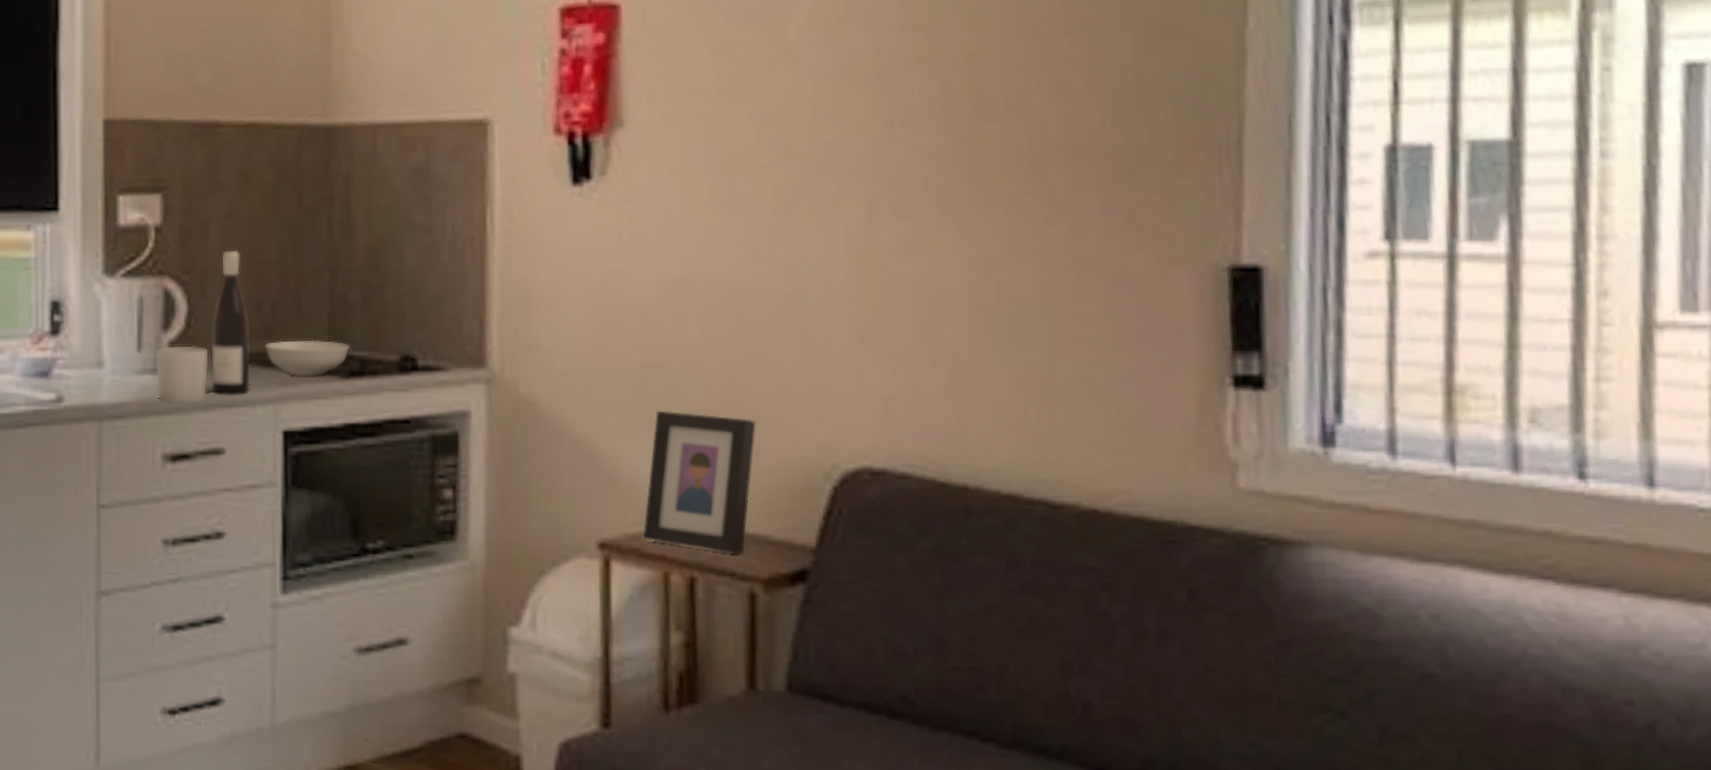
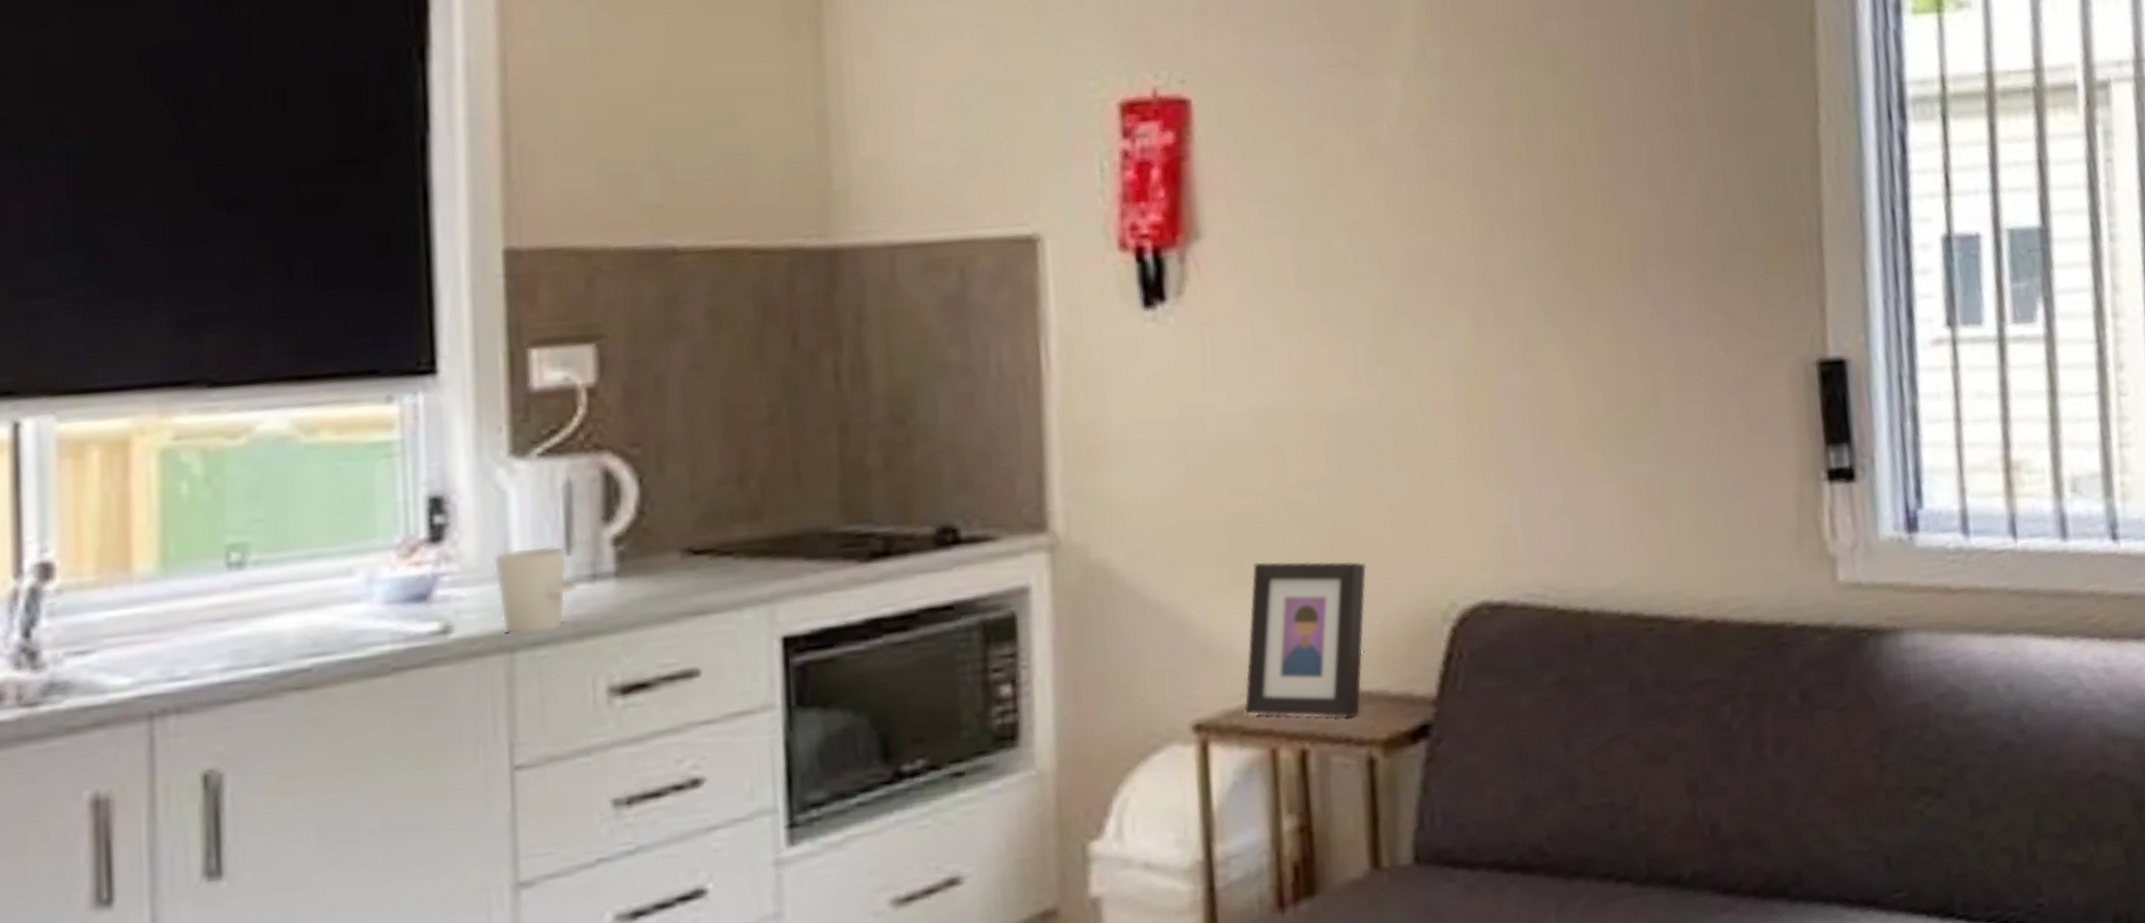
cup: none [91,344,145,410] -> present [494,546,578,637]
mug: present [156,345,210,405] -> none [595,538,674,620]
bottle: present [210,250,251,397] -> none [674,410,734,602]
bowl: present [265,340,350,377] -> none [752,516,870,567]

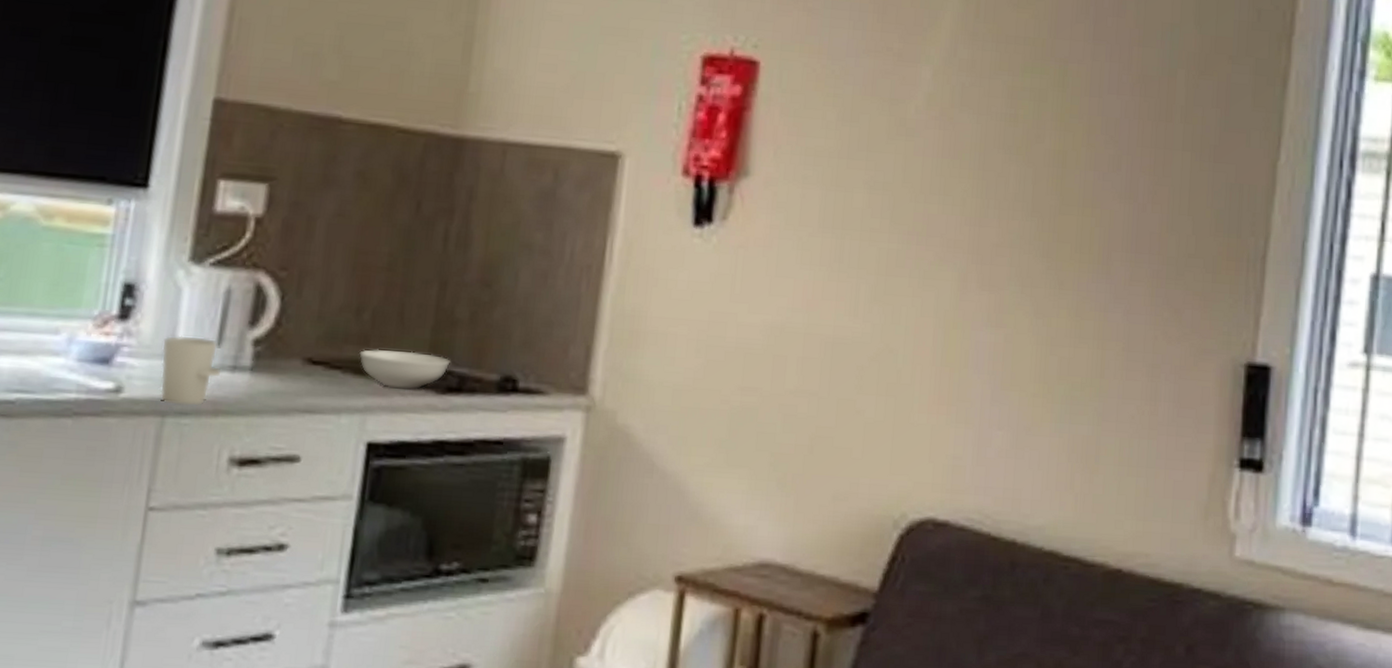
bowl: none [752,516,870,567] -> present [359,349,451,390]
picture frame: present [1245,561,1366,717] -> none [720,450,838,594]

